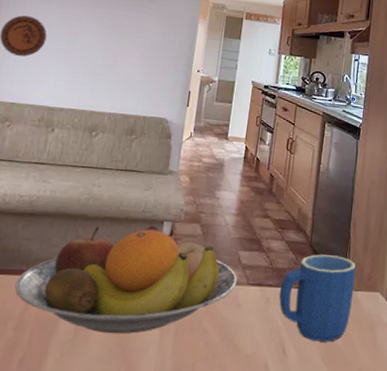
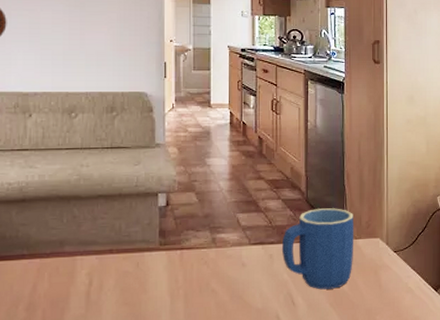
fruit bowl: present [14,225,238,334] -> none [19,198,239,304]

